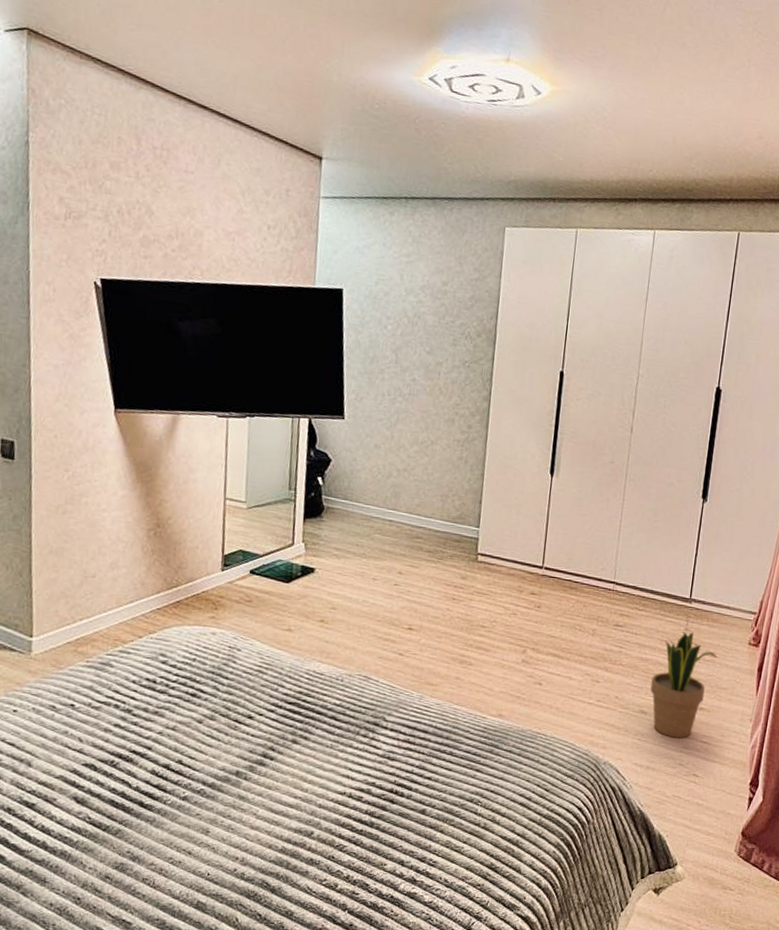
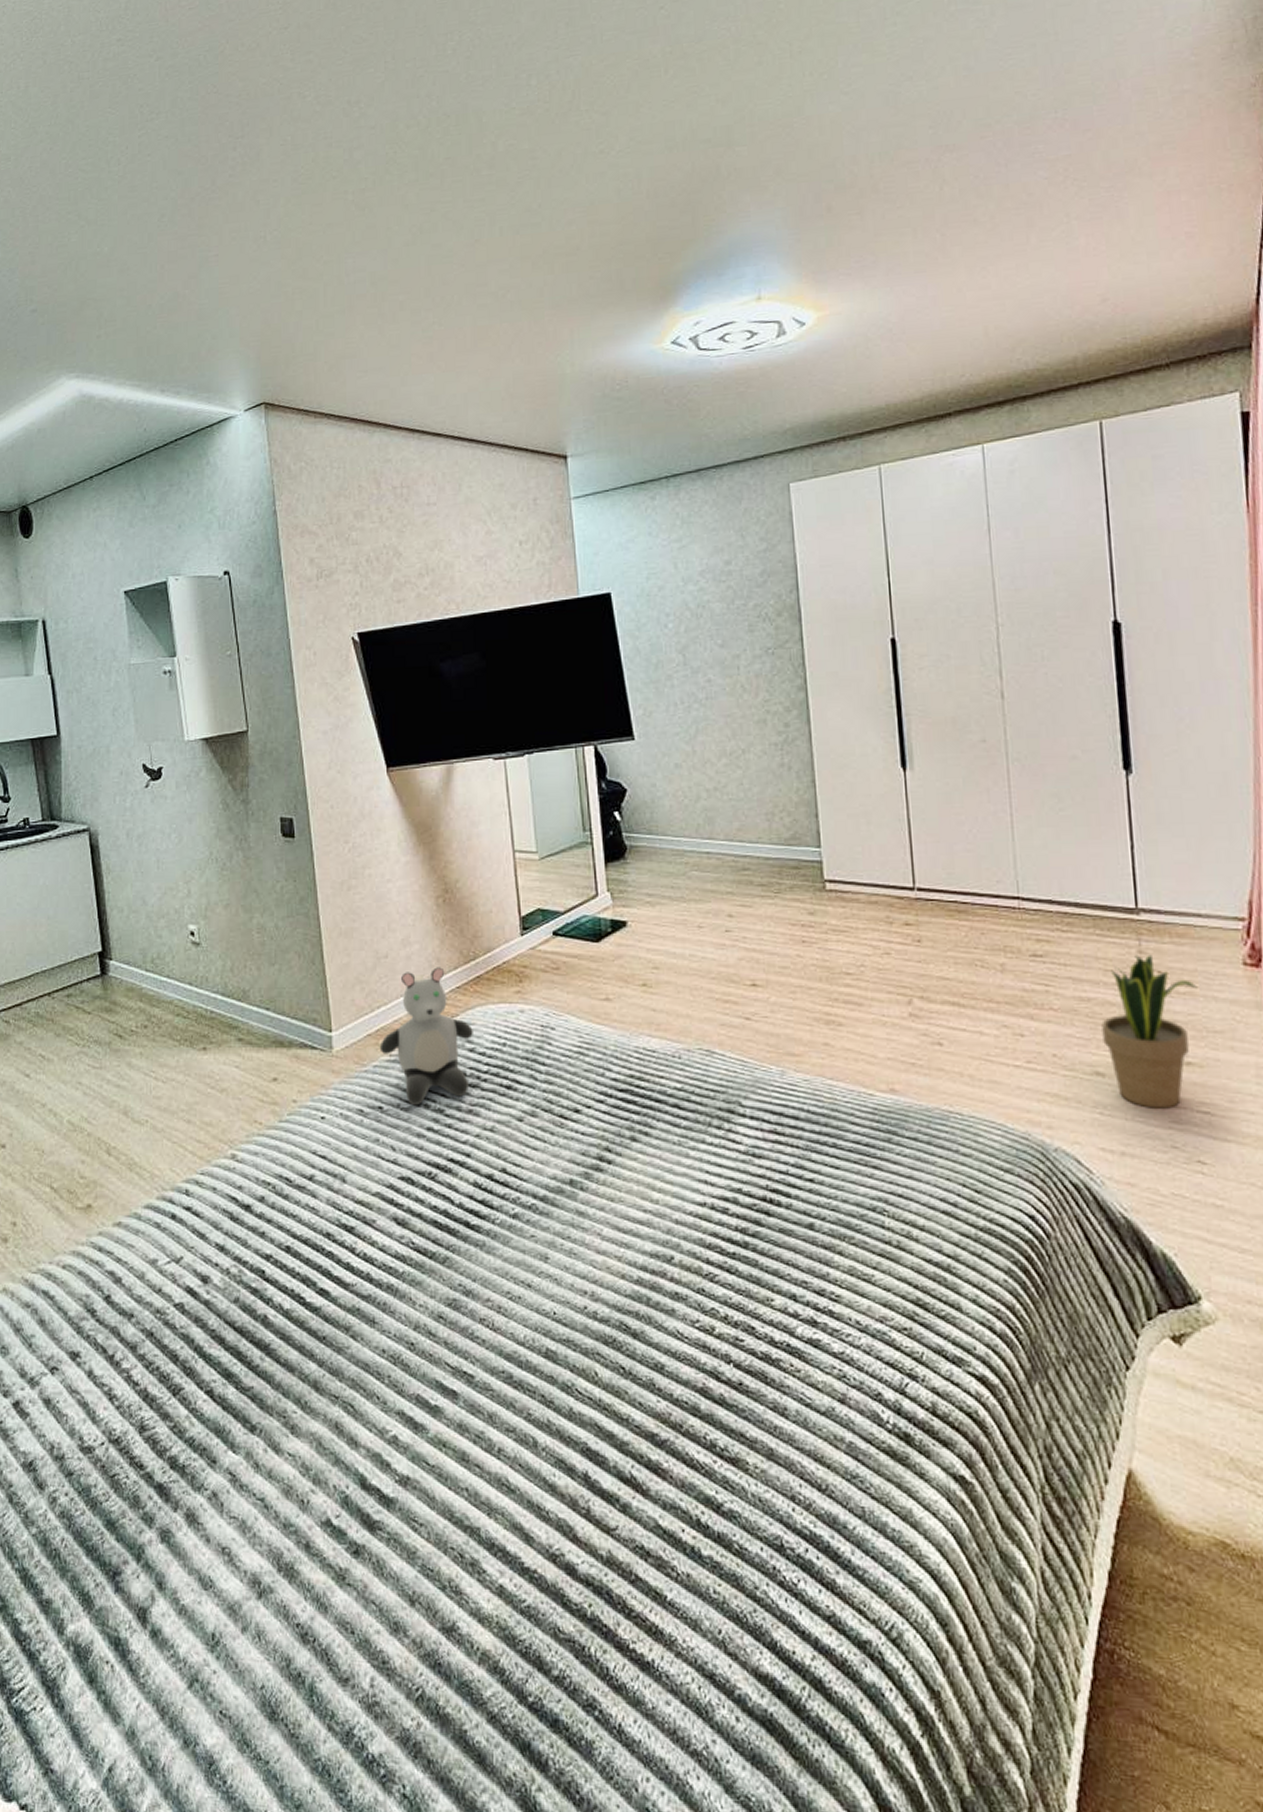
stuffed animal: none [77,590,168,706] -> present [379,967,473,1106]

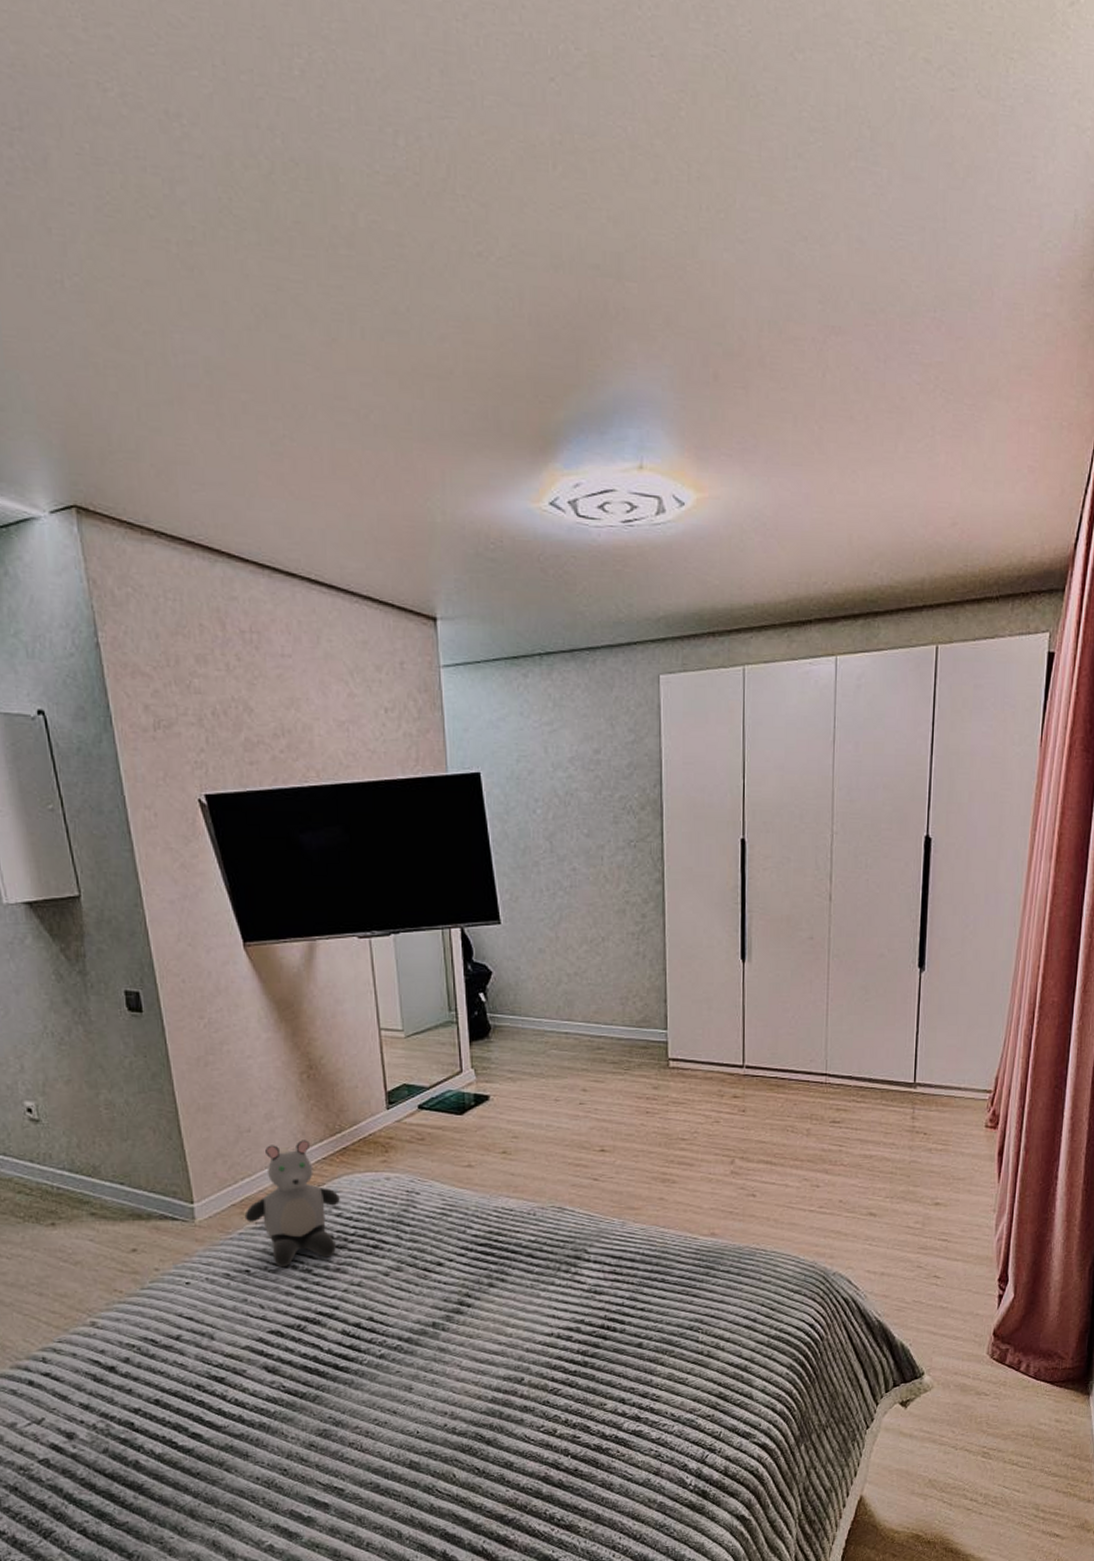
potted plant: present [1101,954,1198,1109] -> none [878,1120,951,1239]

